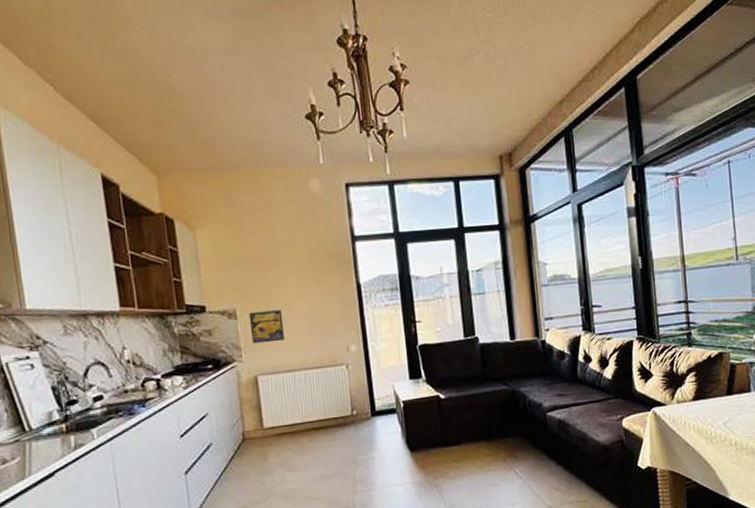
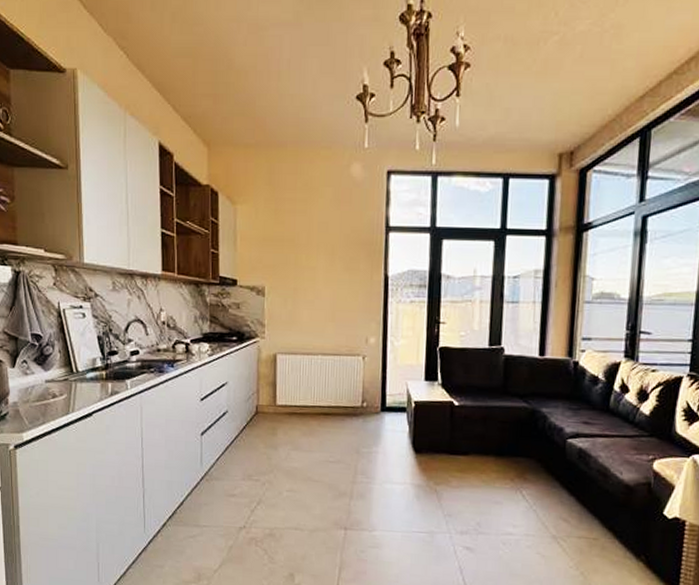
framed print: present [248,310,285,344] -> none [275,291,308,324]

